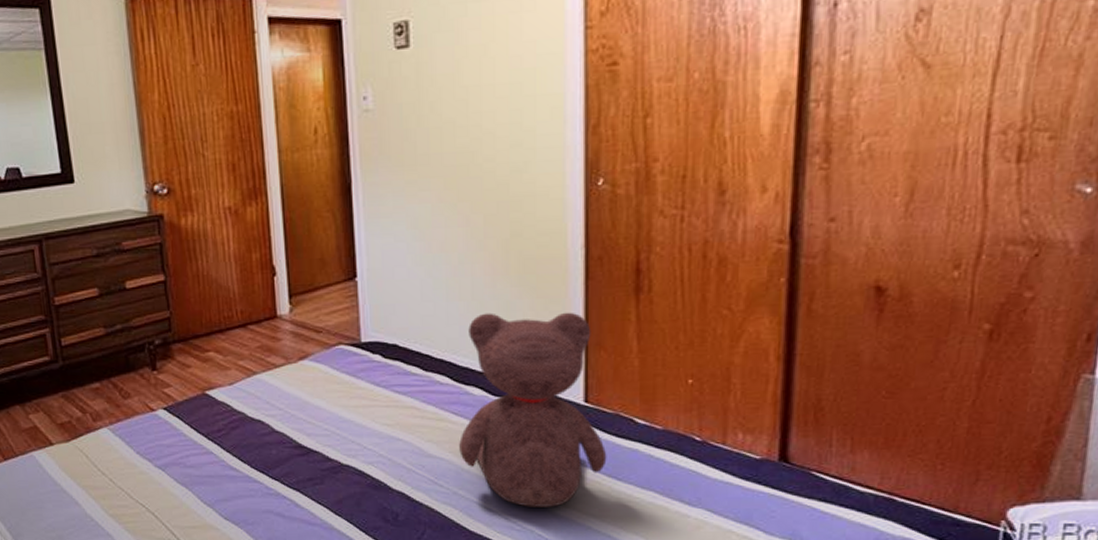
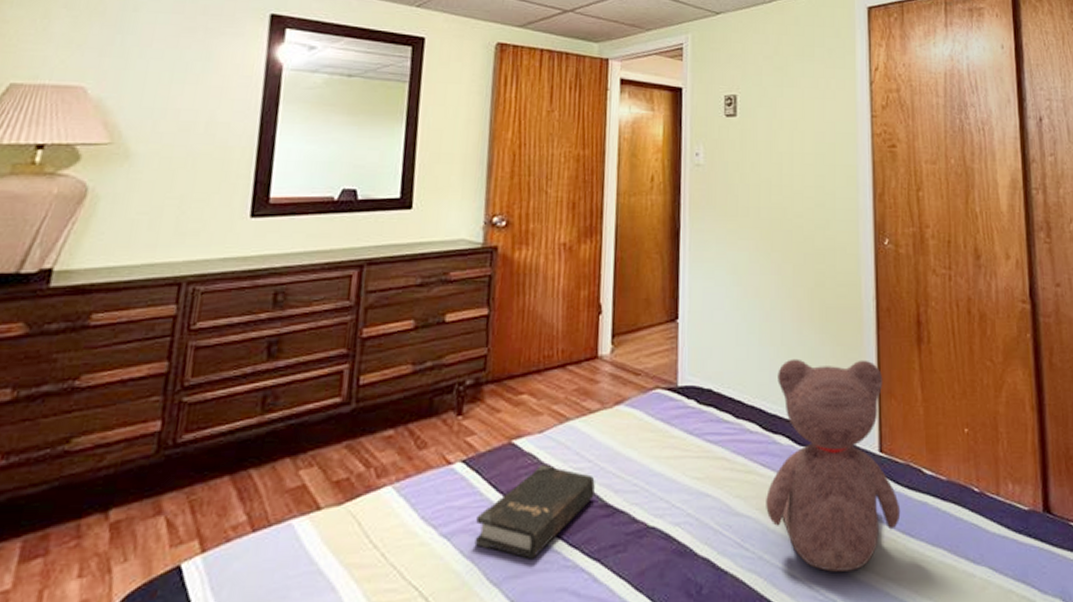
hardback book: none [184,411,288,487] -> present [474,464,595,560]

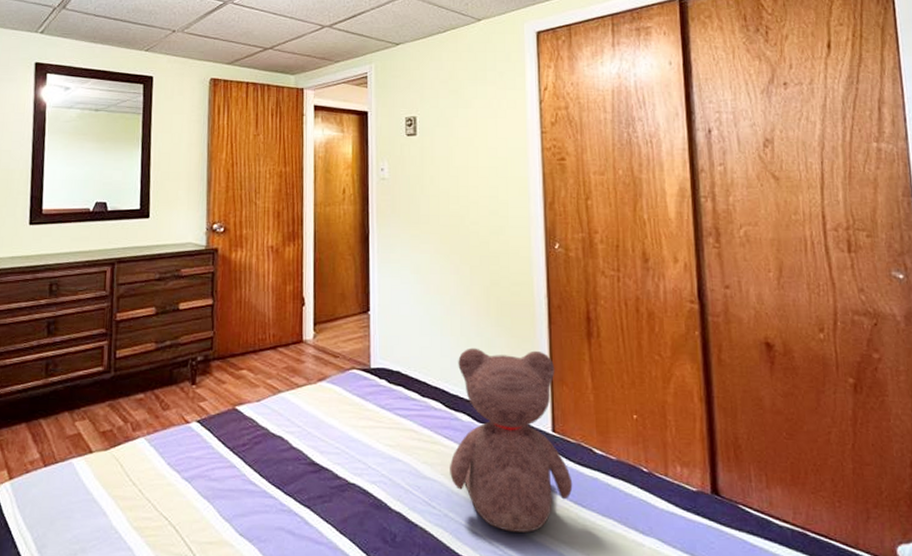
hardback book: present [474,464,595,560] -> none [209,427,304,503]

